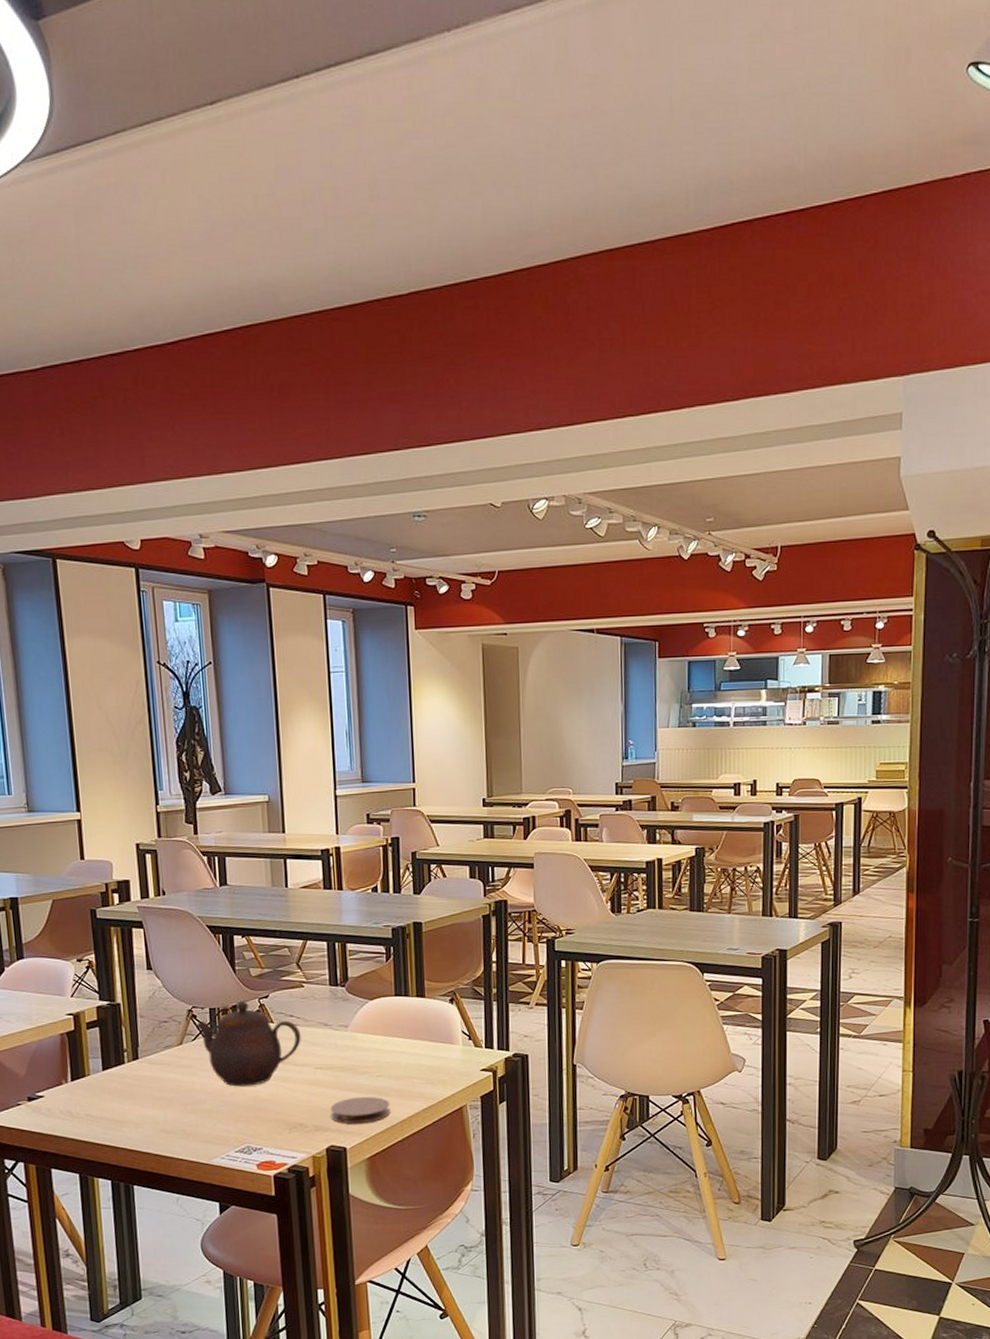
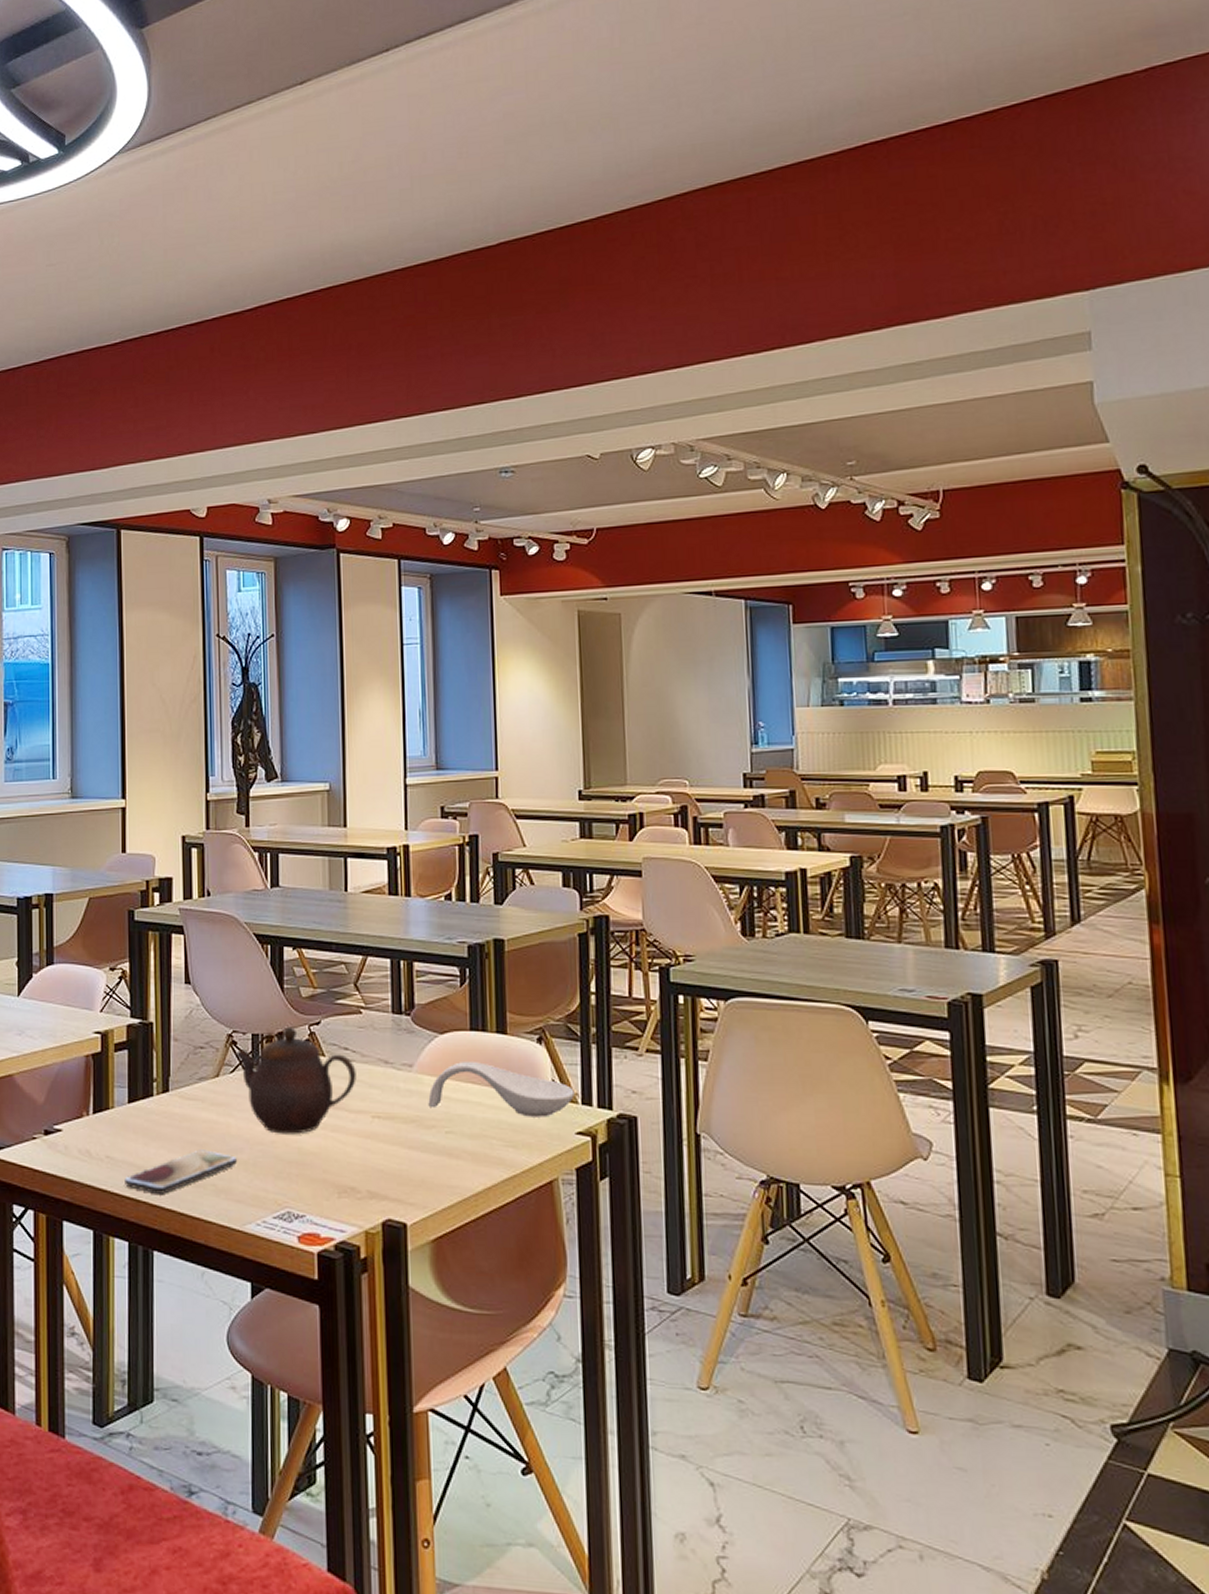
smartphone: none [104,1103,202,1141] -> present [125,1149,237,1194]
coaster: present [330,1096,391,1124] -> none [388,1157,463,1193]
spoon rest: none [361,1020,479,1060] -> present [428,1062,575,1117]

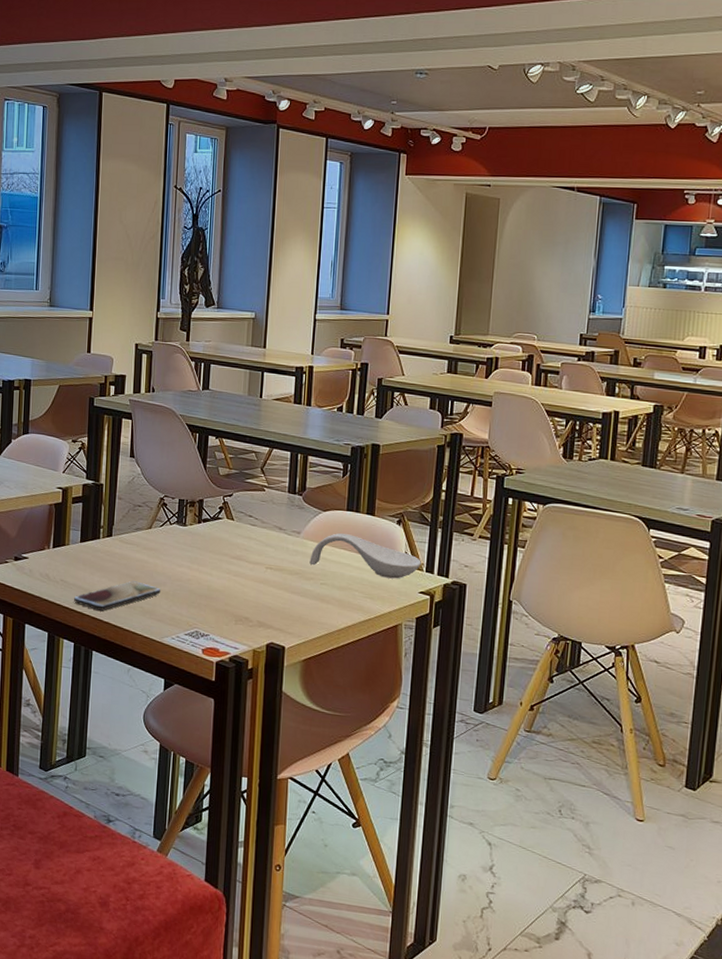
teapot: present [236,1026,356,1134] -> none [165,496,257,576]

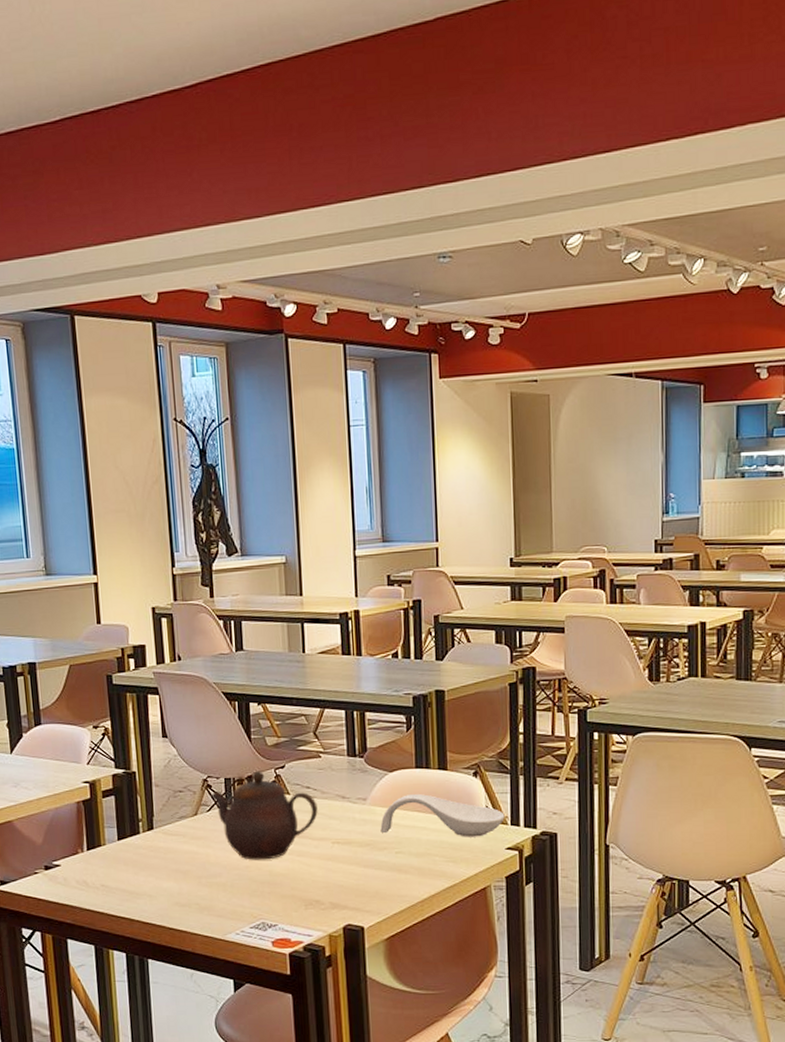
smartphone: present [74,581,160,611] -> none [119,876,217,914]
teapot: none [165,496,257,576] -> present [211,771,318,860]

